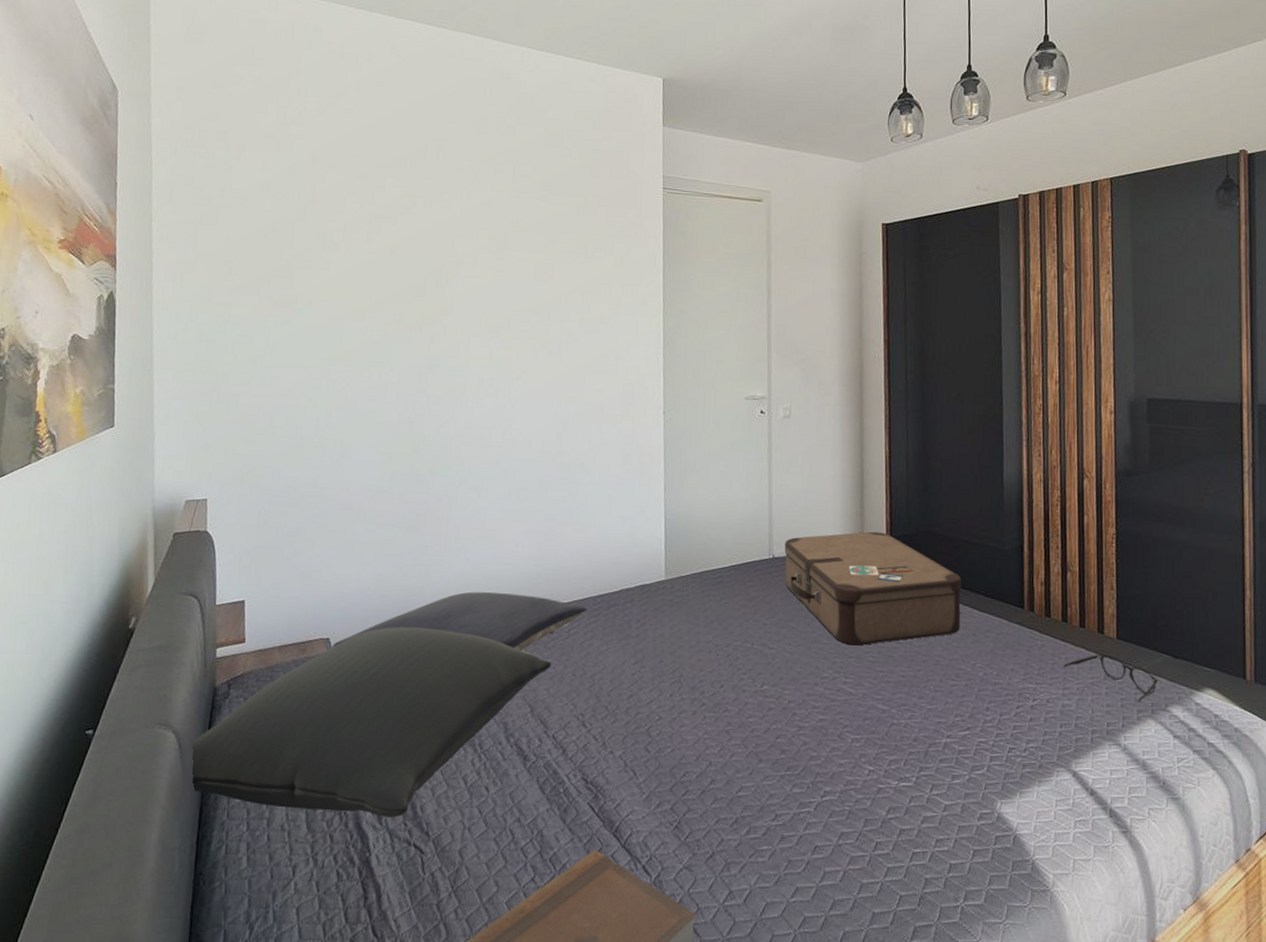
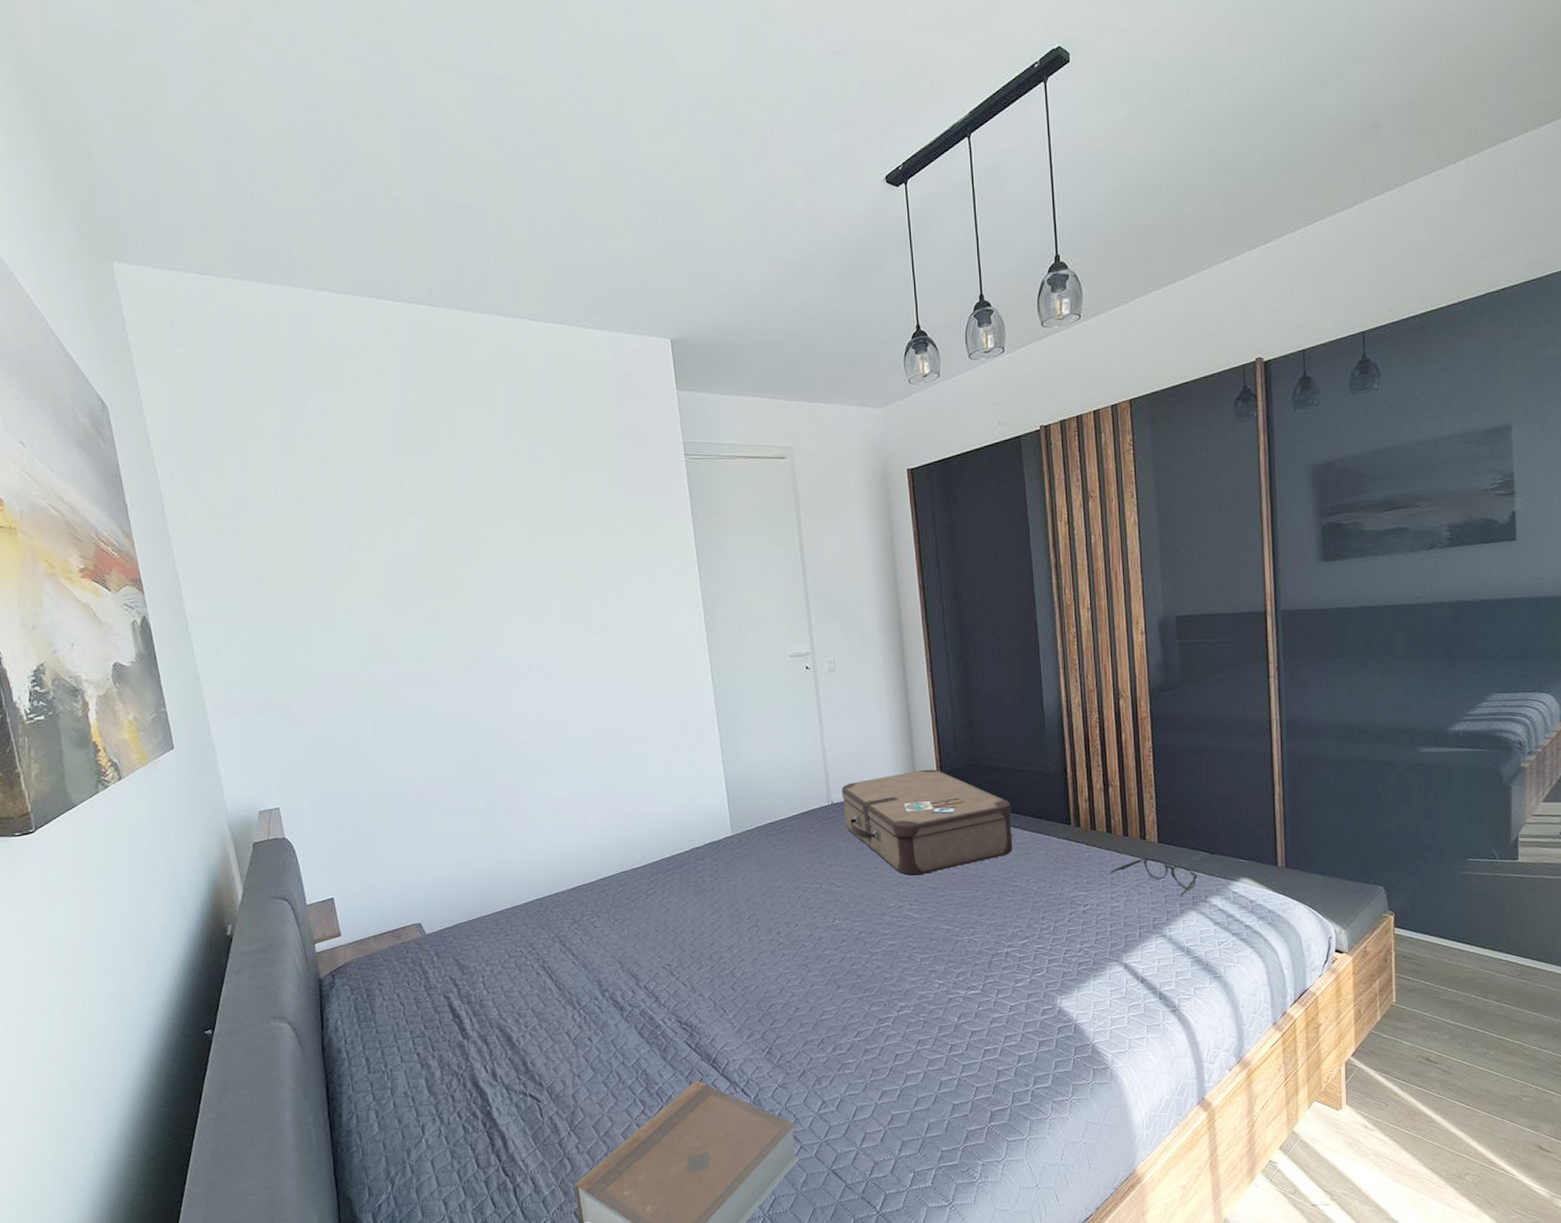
pillow: present [190,626,552,818] -> none [306,903,635,1077]
pillow: present [333,591,587,652] -> none [425,863,662,932]

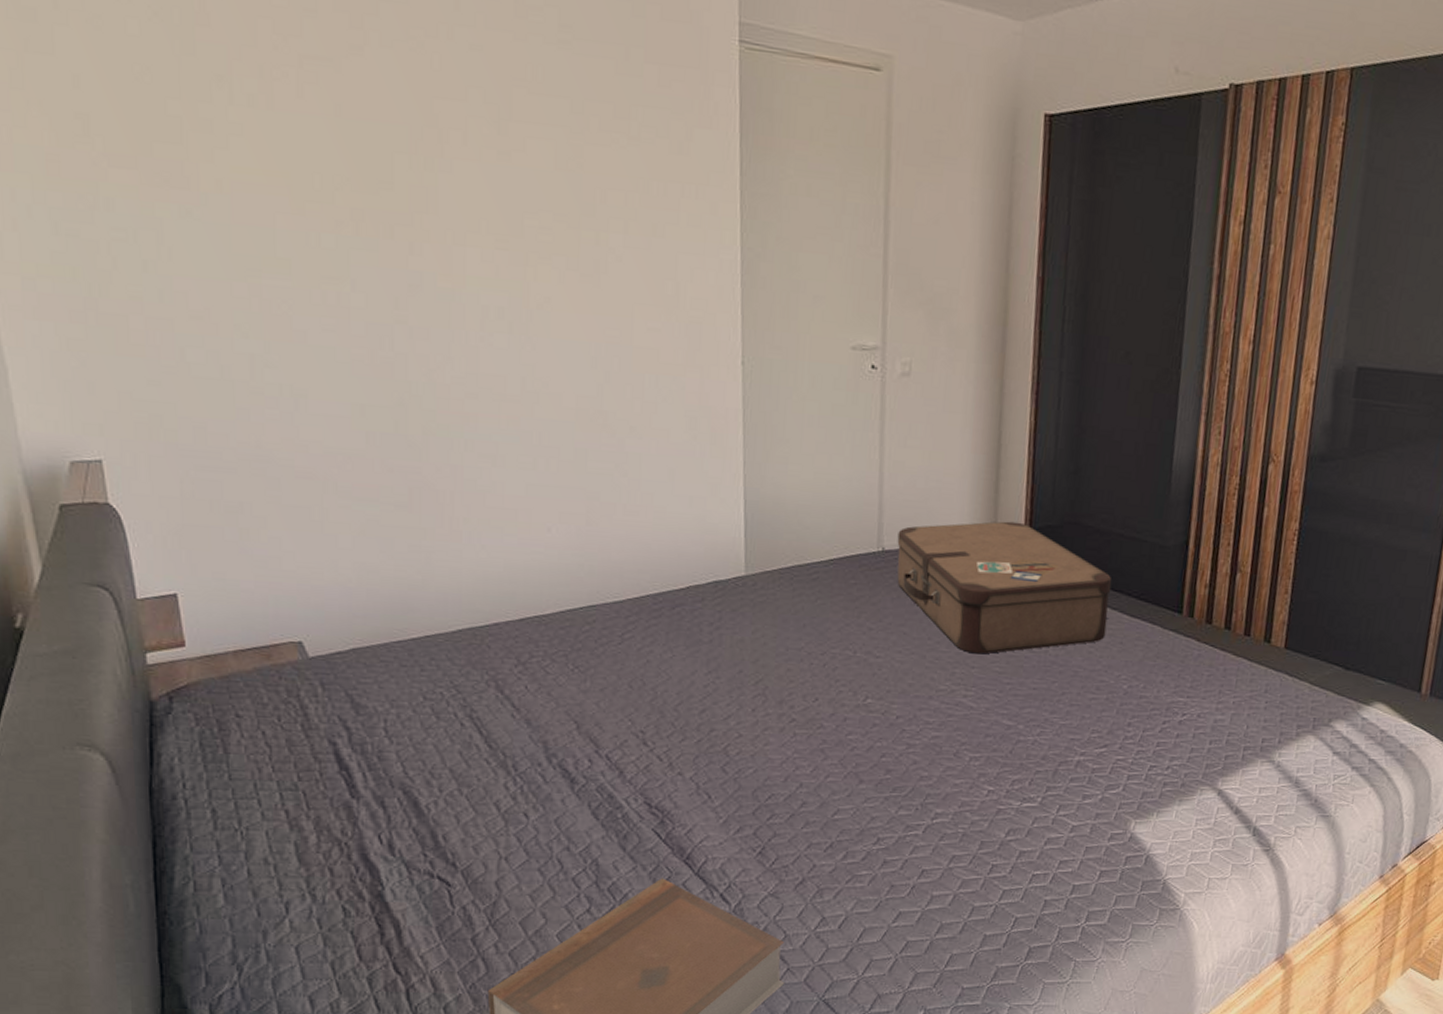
eyeglasses: present [1110,858,1198,897] -> none [1220,665,1325,717]

